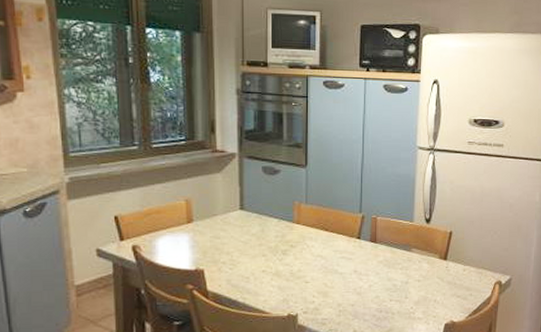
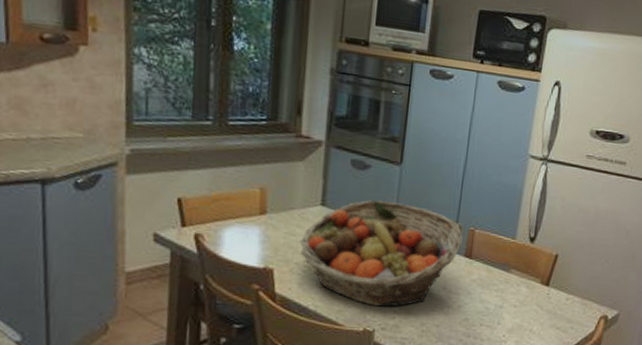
fruit basket: none [224,199,367,293] -> present [299,199,463,307]

